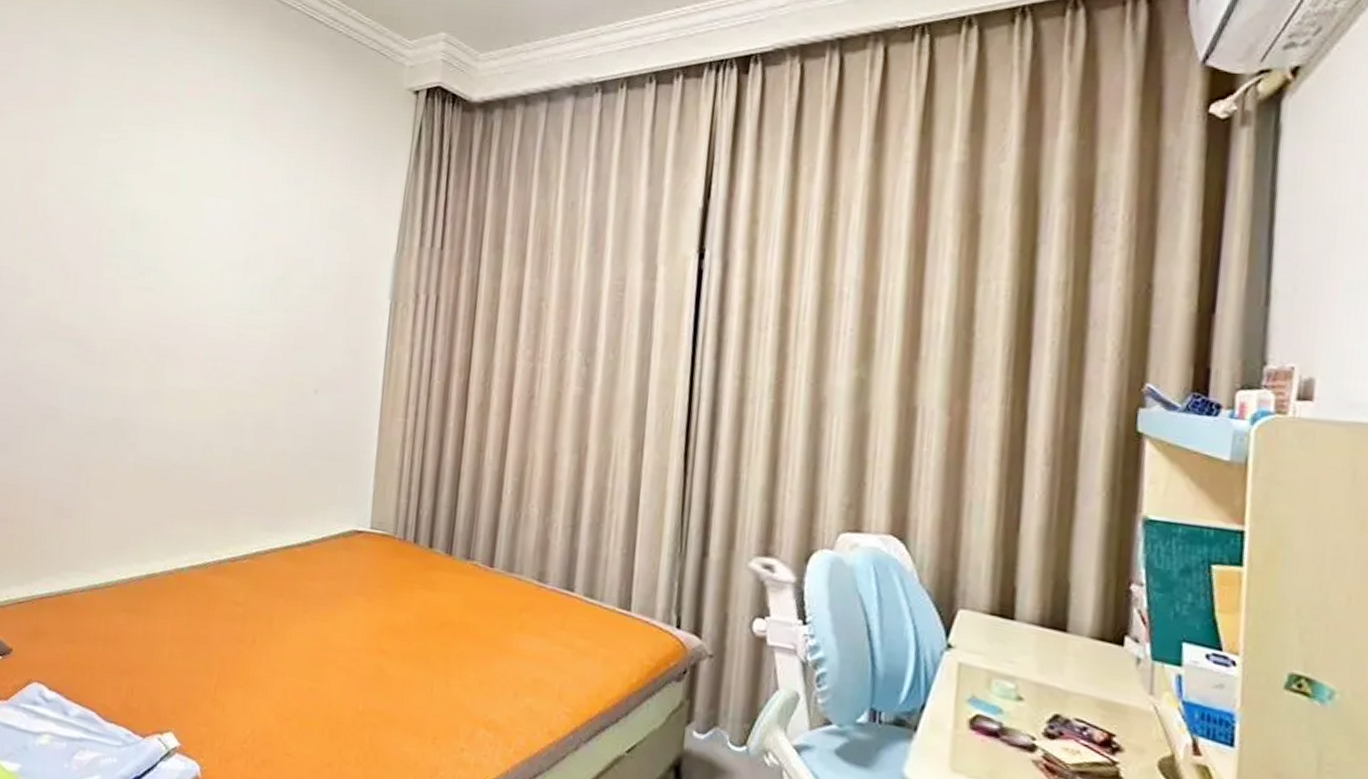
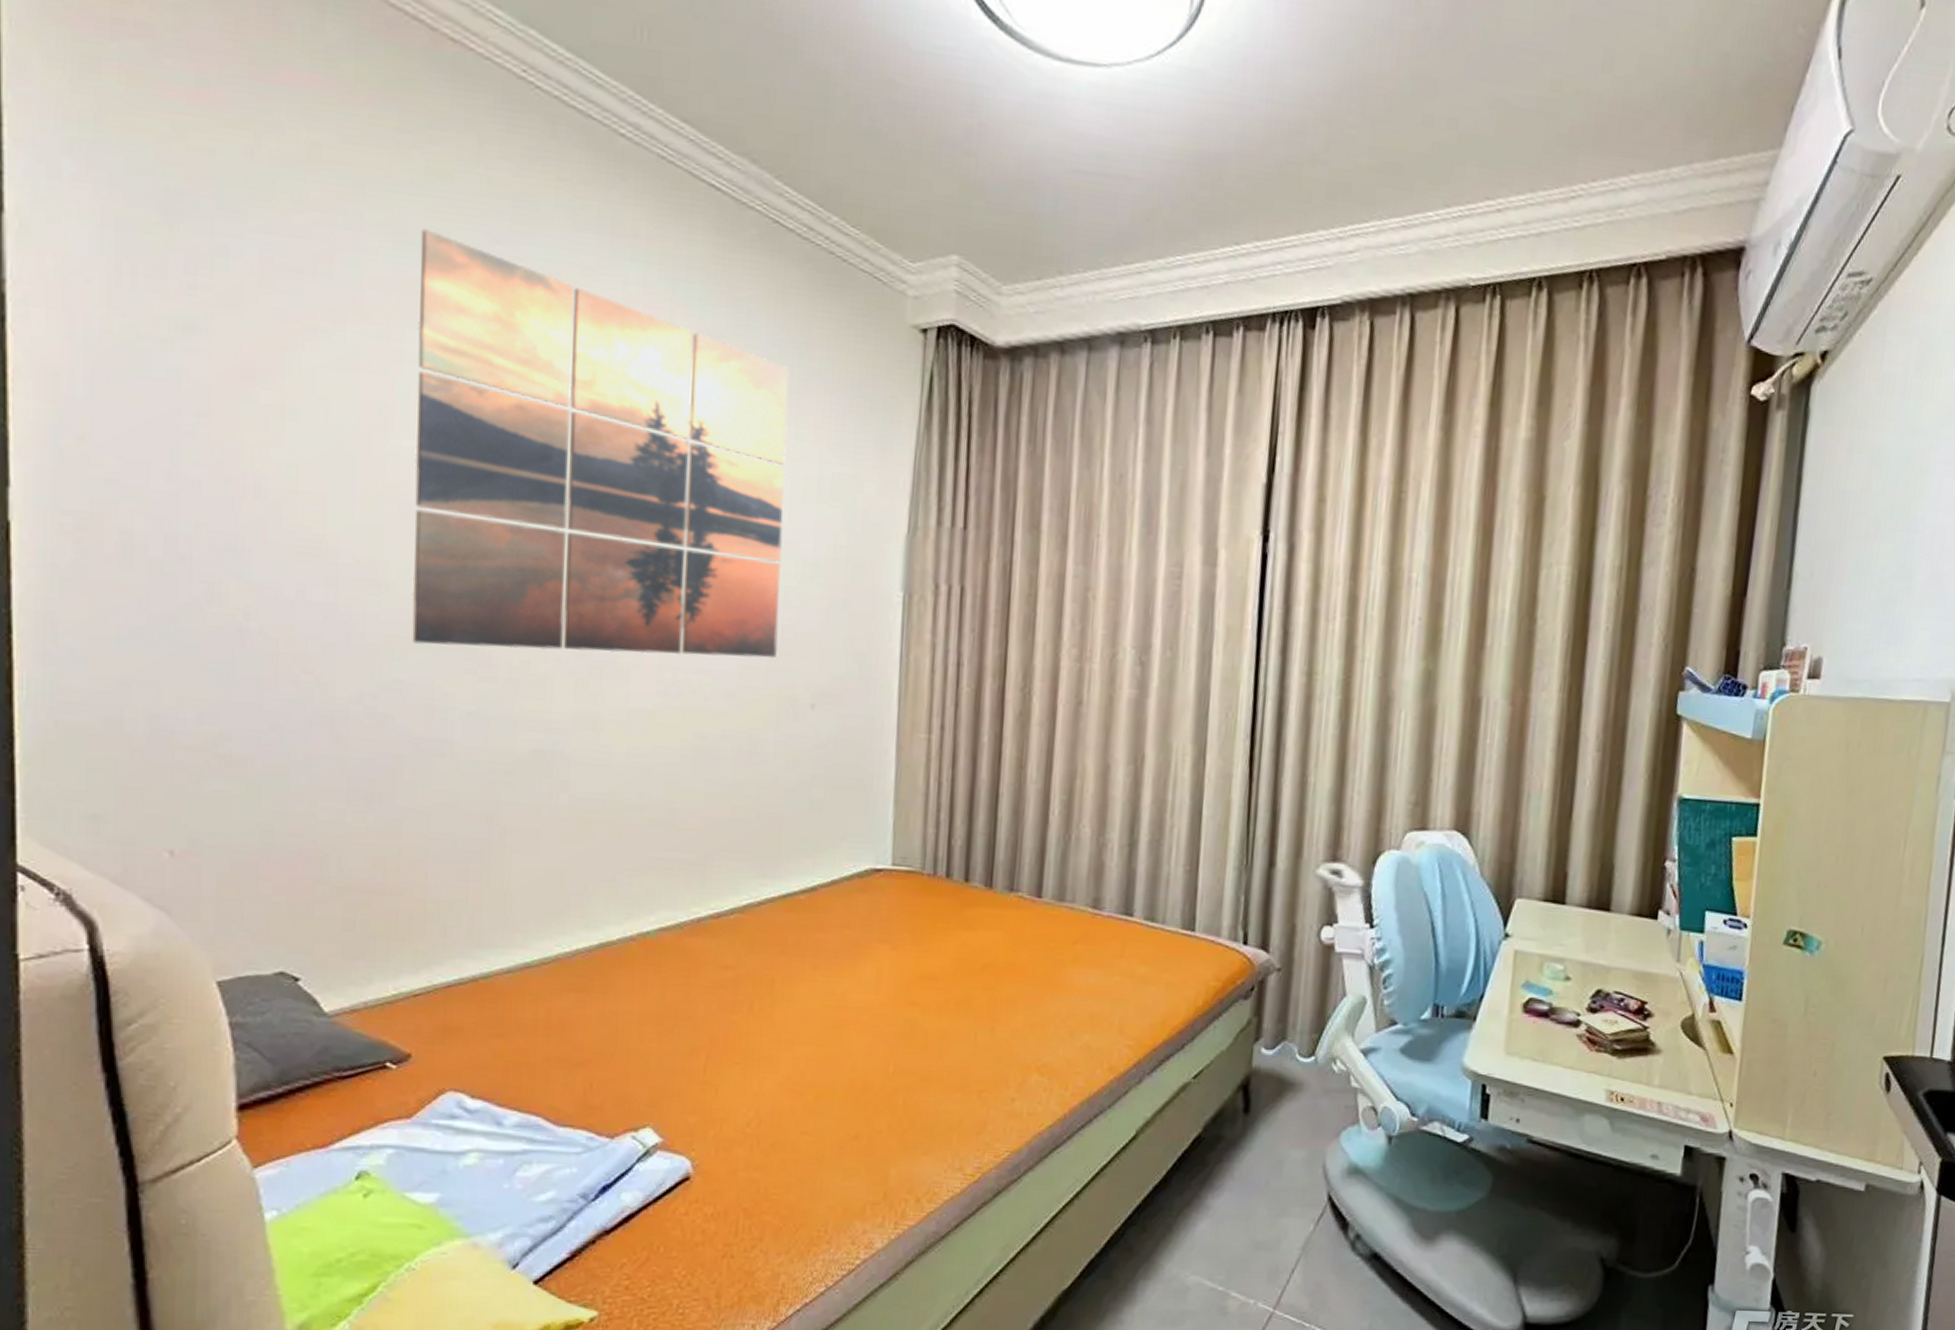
wall art: none [42,40,314,352] -> present [412,229,790,659]

